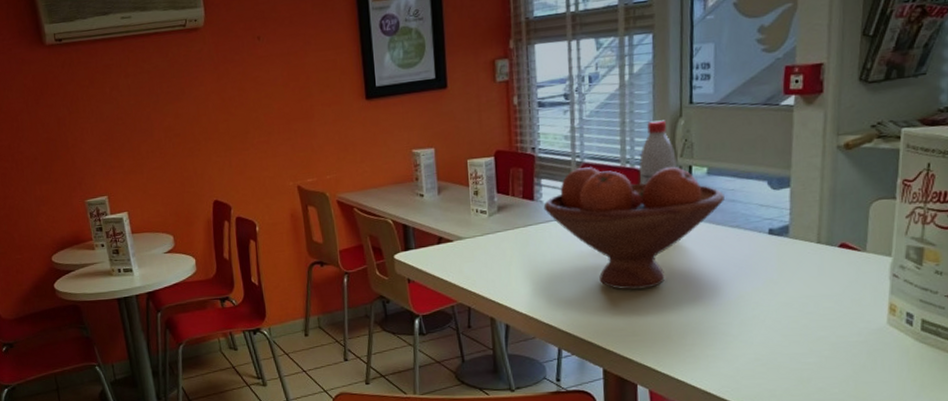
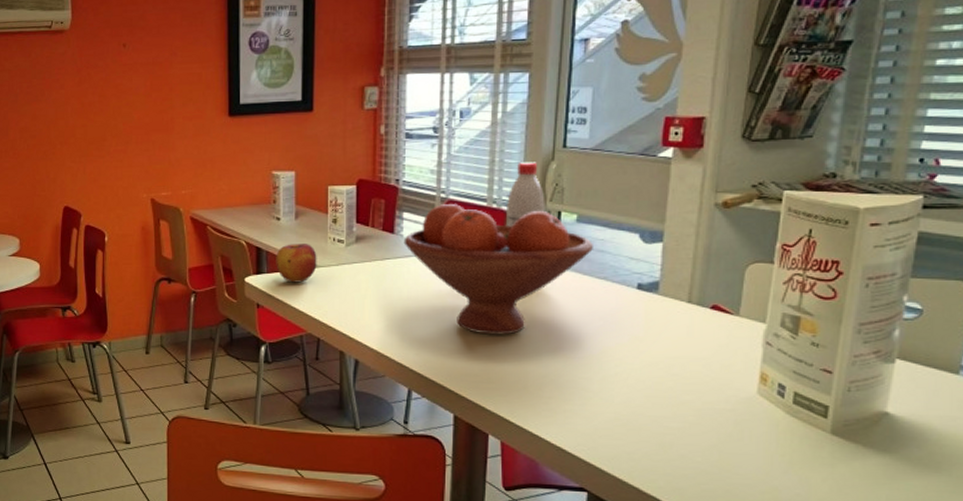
apple: none [422,217,463,256] -> present [276,244,317,283]

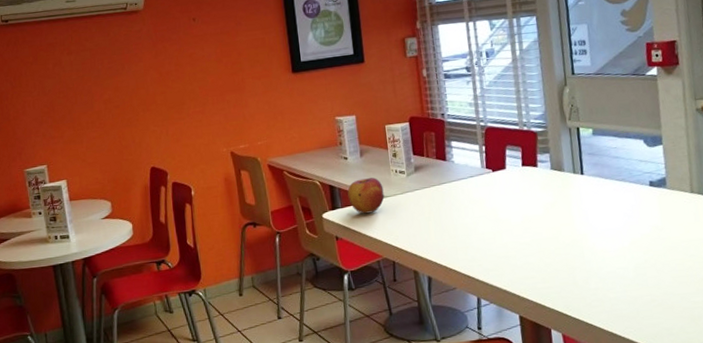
fruit bowl: present [403,204,593,335] -> none [455,129,610,240]
water bottle: present [507,162,545,227] -> none [534,88,567,145]

